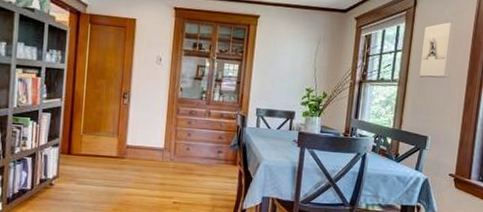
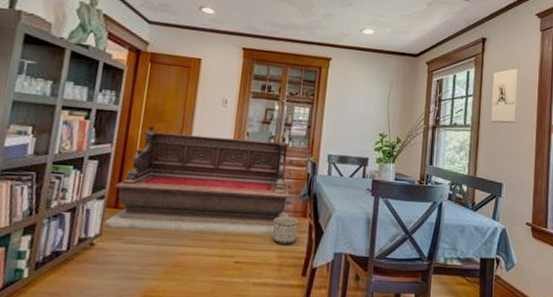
bench: none [60,82,221,180] -> present [104,126,290,235]
planter: none [206,164,230,189] -> present [272,216,299,245]

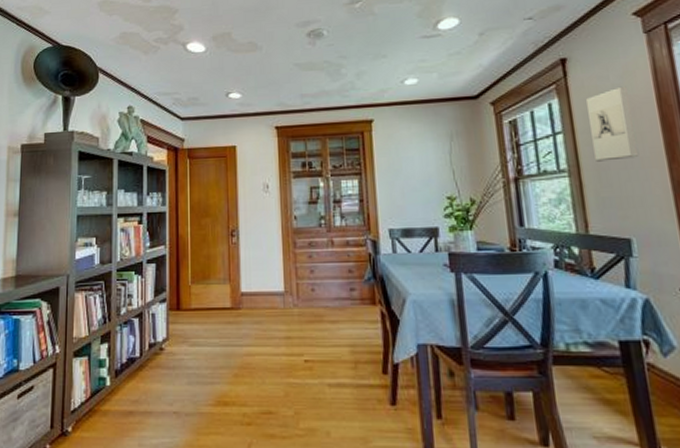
bench: present [104,126,290,235] -> none [170,215,356,330]
planter: present [272,216,299,245] -> none [339,305,369,338]

